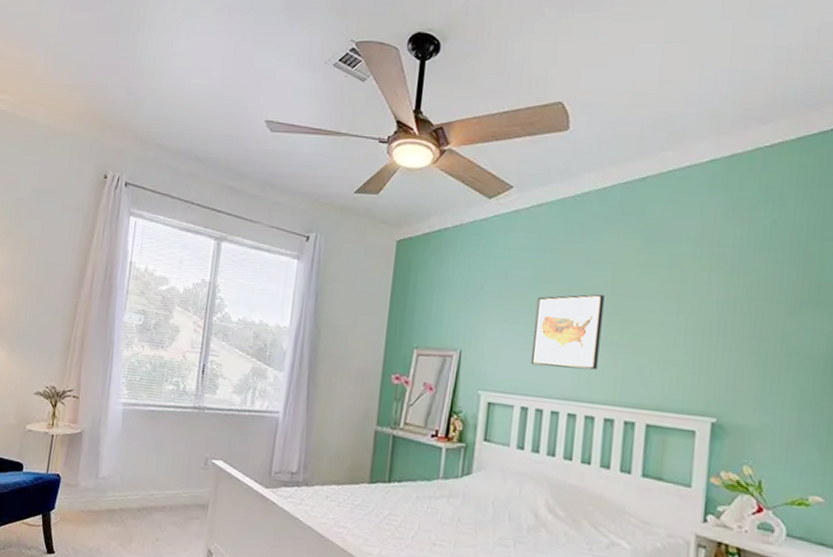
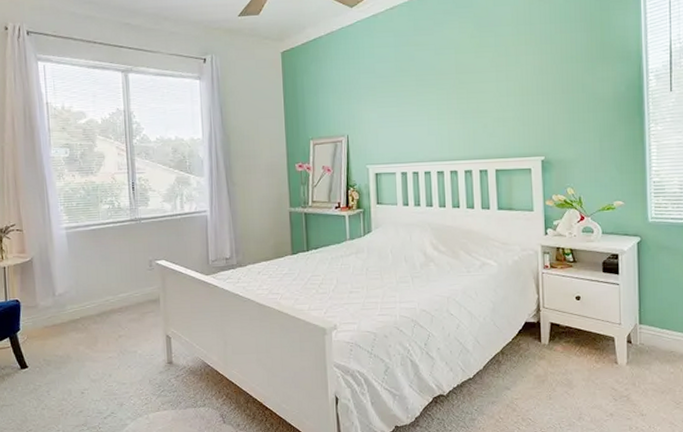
wall art: present [530,294,605,371] -> none [401,73,454,138]

